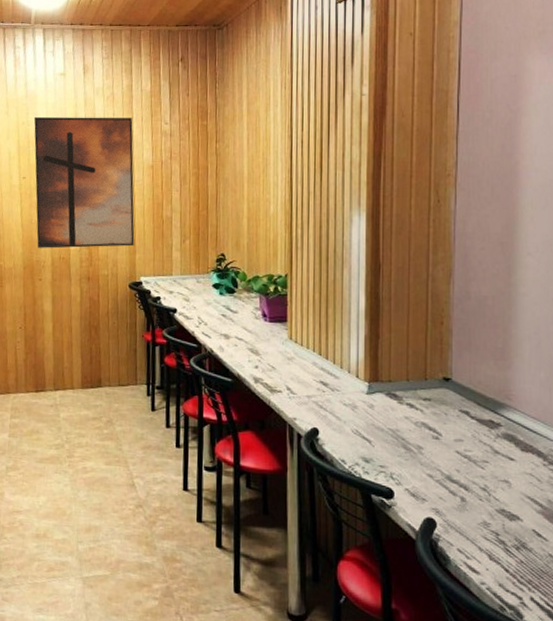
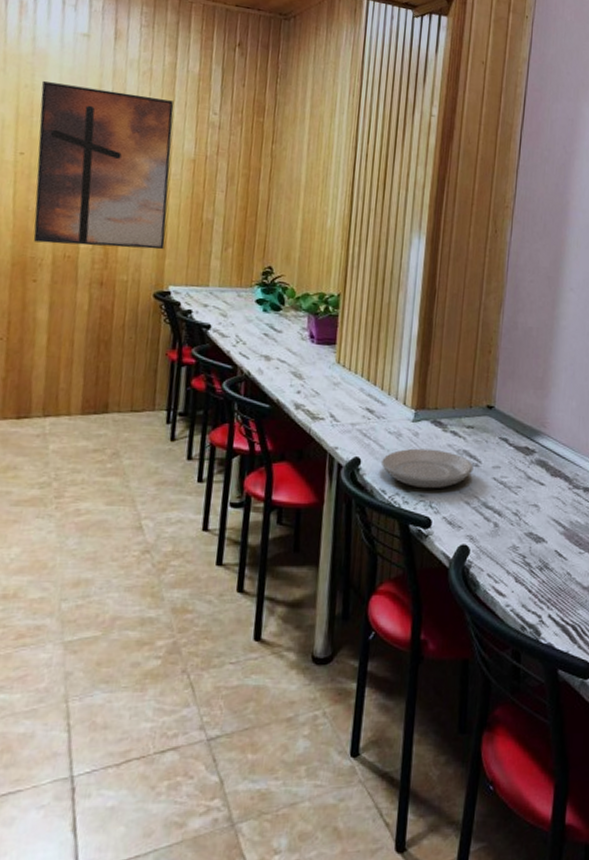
plate: none [339,420,434,461] -> present [382,448,474,489]

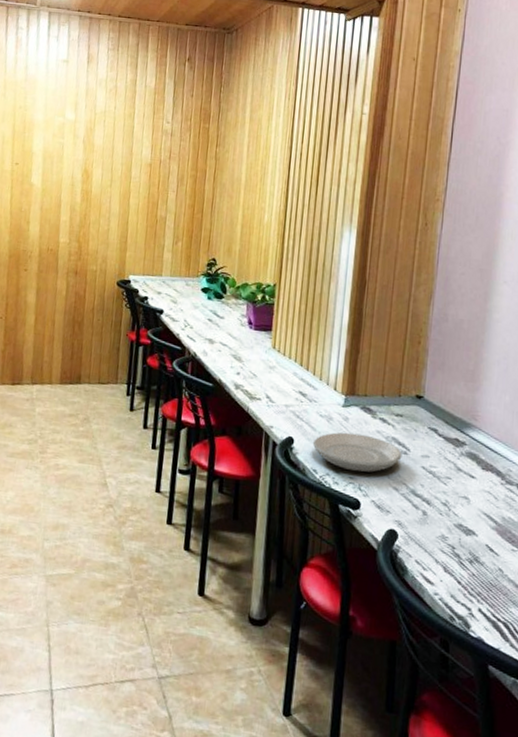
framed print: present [33,81,174,250] -> none [25,102,135,244]

